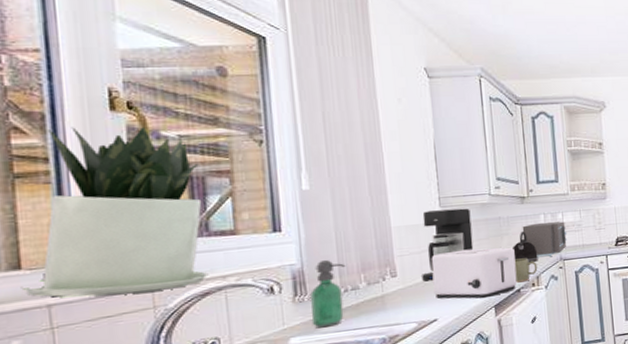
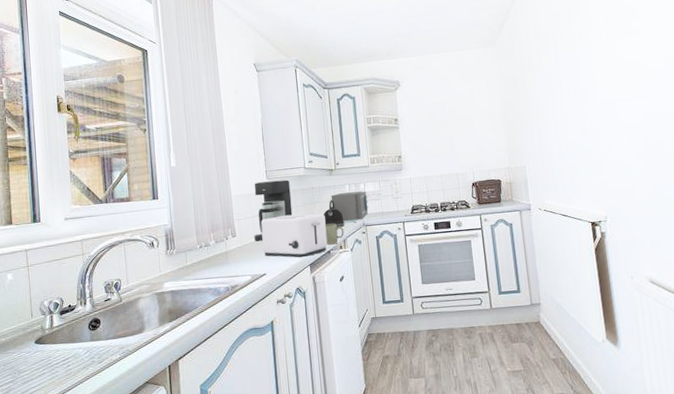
planter: present [21,127,209,298] -> none [12,123,114,245]
soap dispenser: present [311,260,346,328] -> none [177,222,201,276]

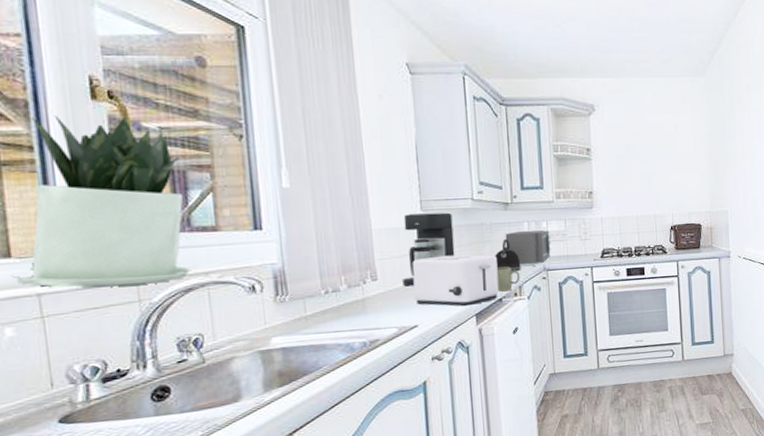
planter: none [12,123,114,245] -> present [11,115,192,288]

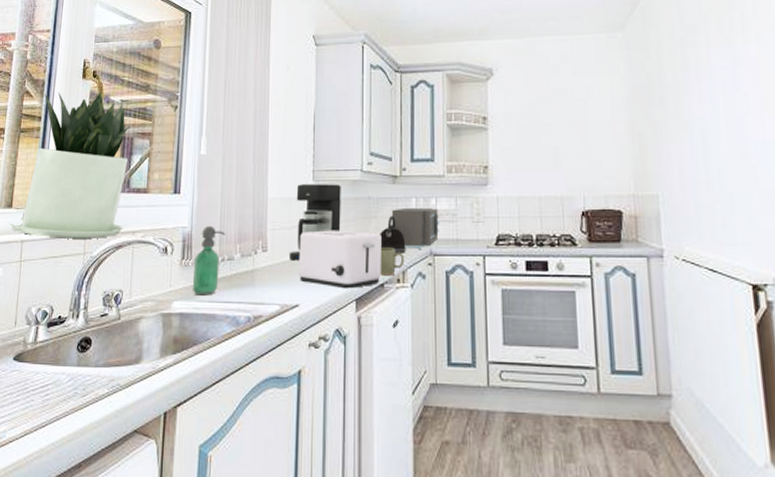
soap dispenser: none [292,261,327,329] -> present [192,226,226,296]

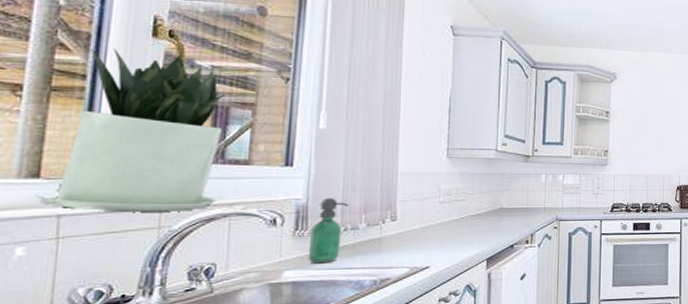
coffee maker: present [289,184,341,261] -> none [420,160,476,228]
toaster: present [299,230,382,289] -> none [430,201,513,251]
kettle: present [380,216,406,255] -> none [511,189,535,221]
mug: present [380,247,405,276] -> none [510,215,533,239]
microwave: present [391,207,440,250] -> none [522,182,566,217]

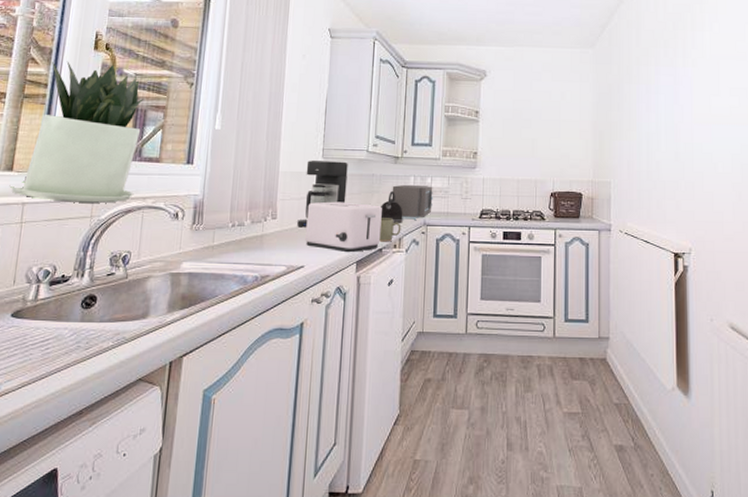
soap dispenser: present [307,198,349,264] -> none [202,195,237,257]
coffee maker: none [420,160,476,228] -> present [297,161,348,228]
toaster: none [430,201,513,251] -> present [305,201,382,253]
mug: none [510,215,533,239] -> present [379,218,401,242]
kettle: none [511,189,535,221] -> present [380,191,403,224]
microwave: none [522,182,566,217] -> present [391,184,434,221]

